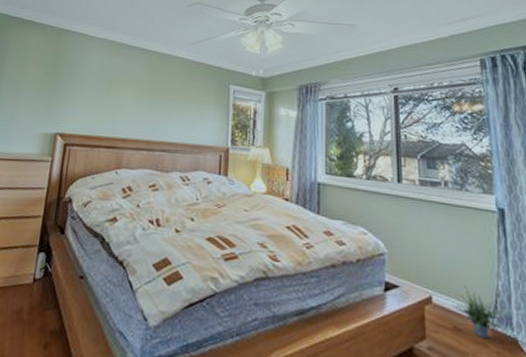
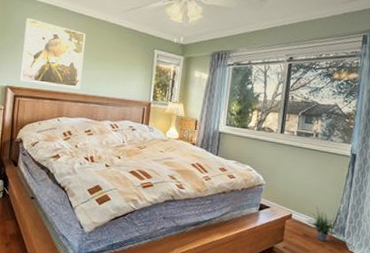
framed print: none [72,56,149,135] -> present [20,18,86,90]

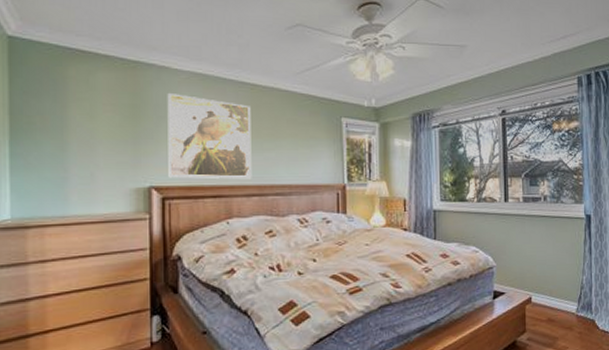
potted plant: present [306,206,342,241] -> none [548,283,588,323]

